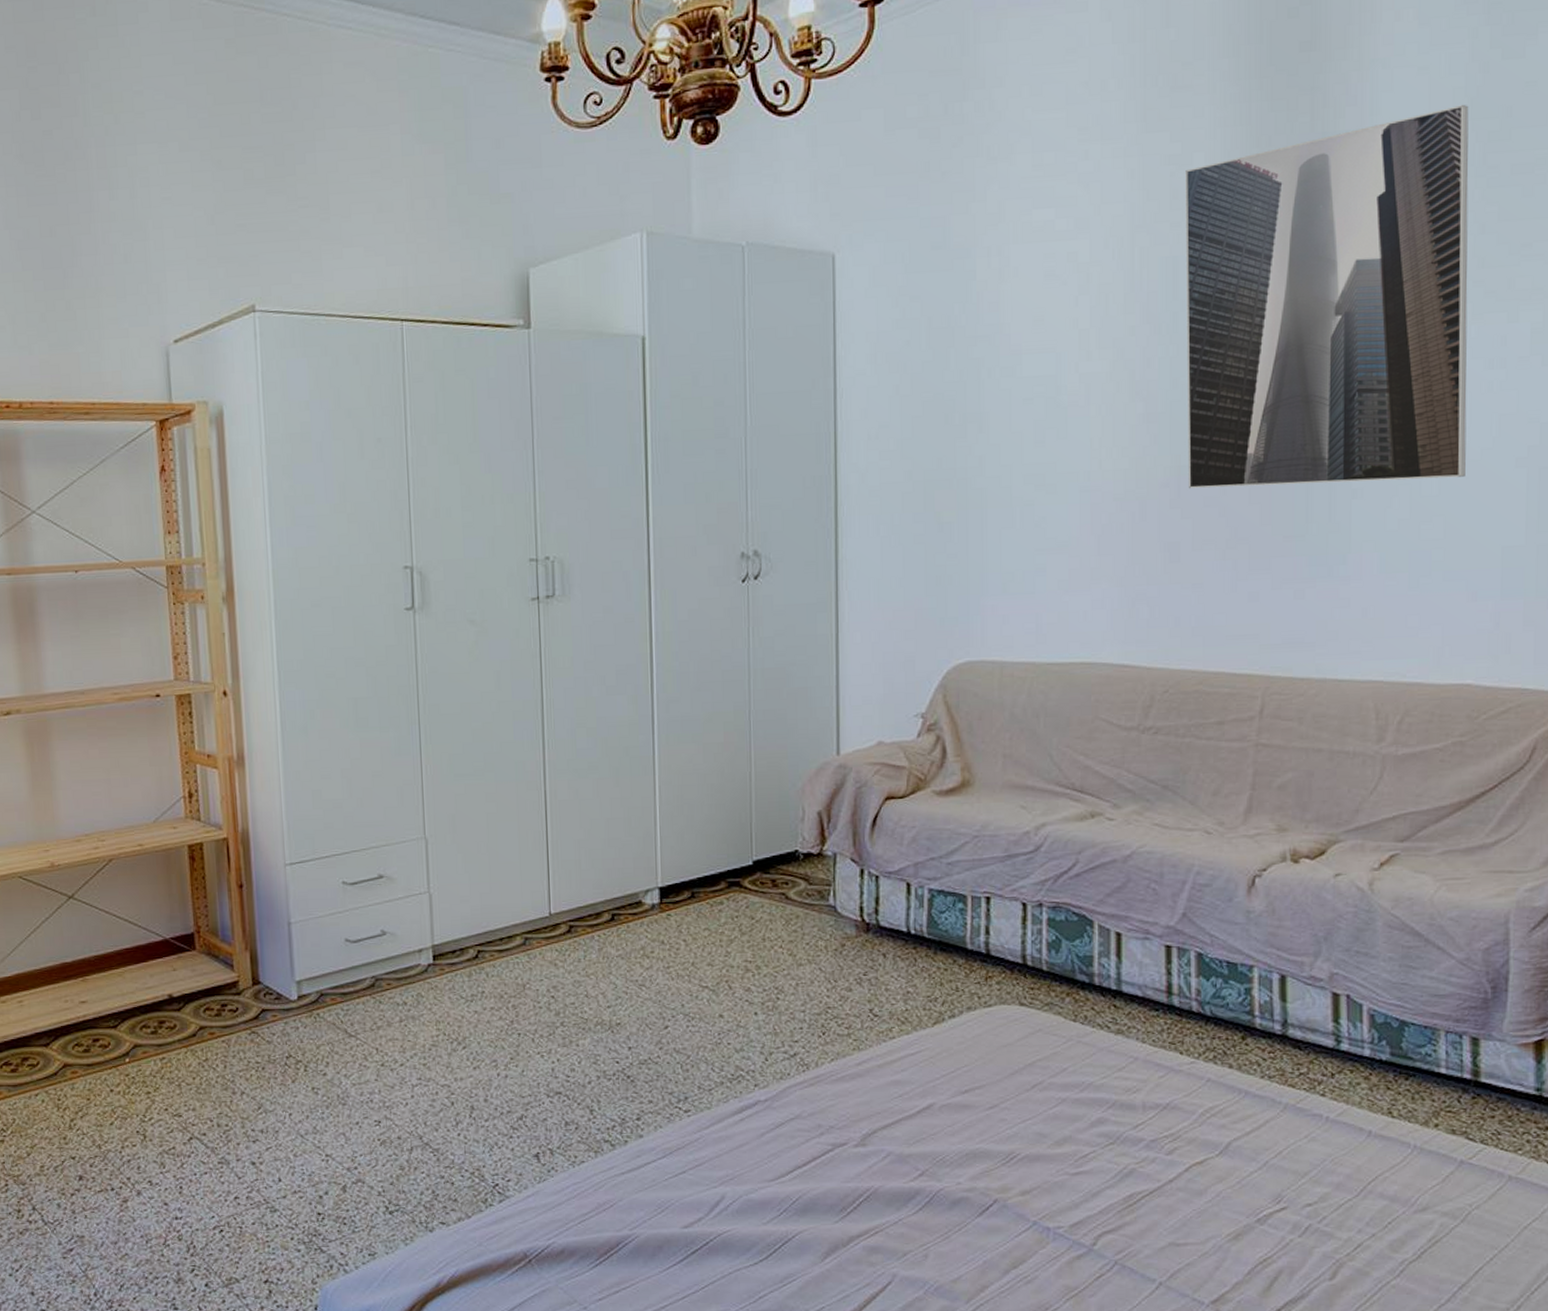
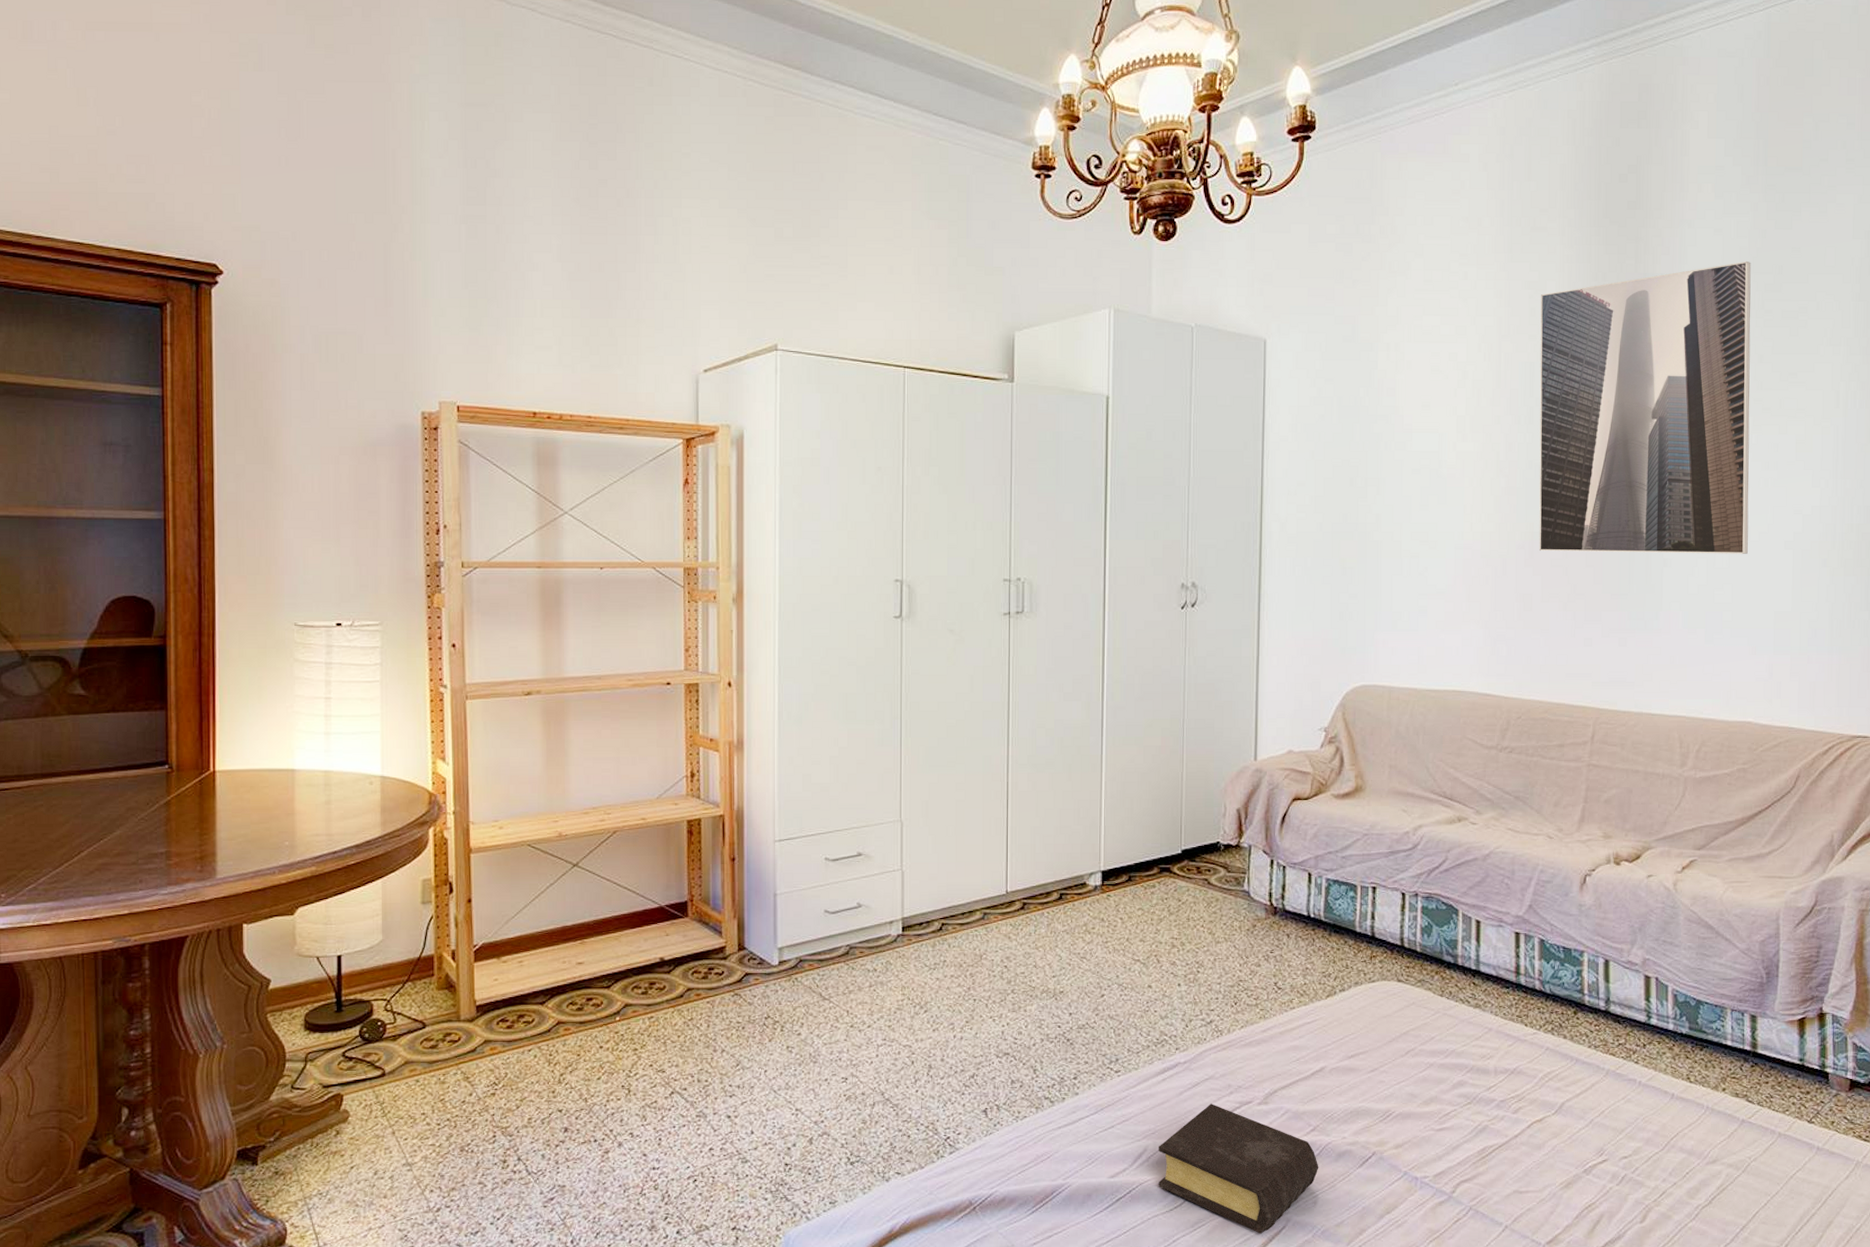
book: none [739,1146,930,1290] -> present [1158,1104,1319,1234]

